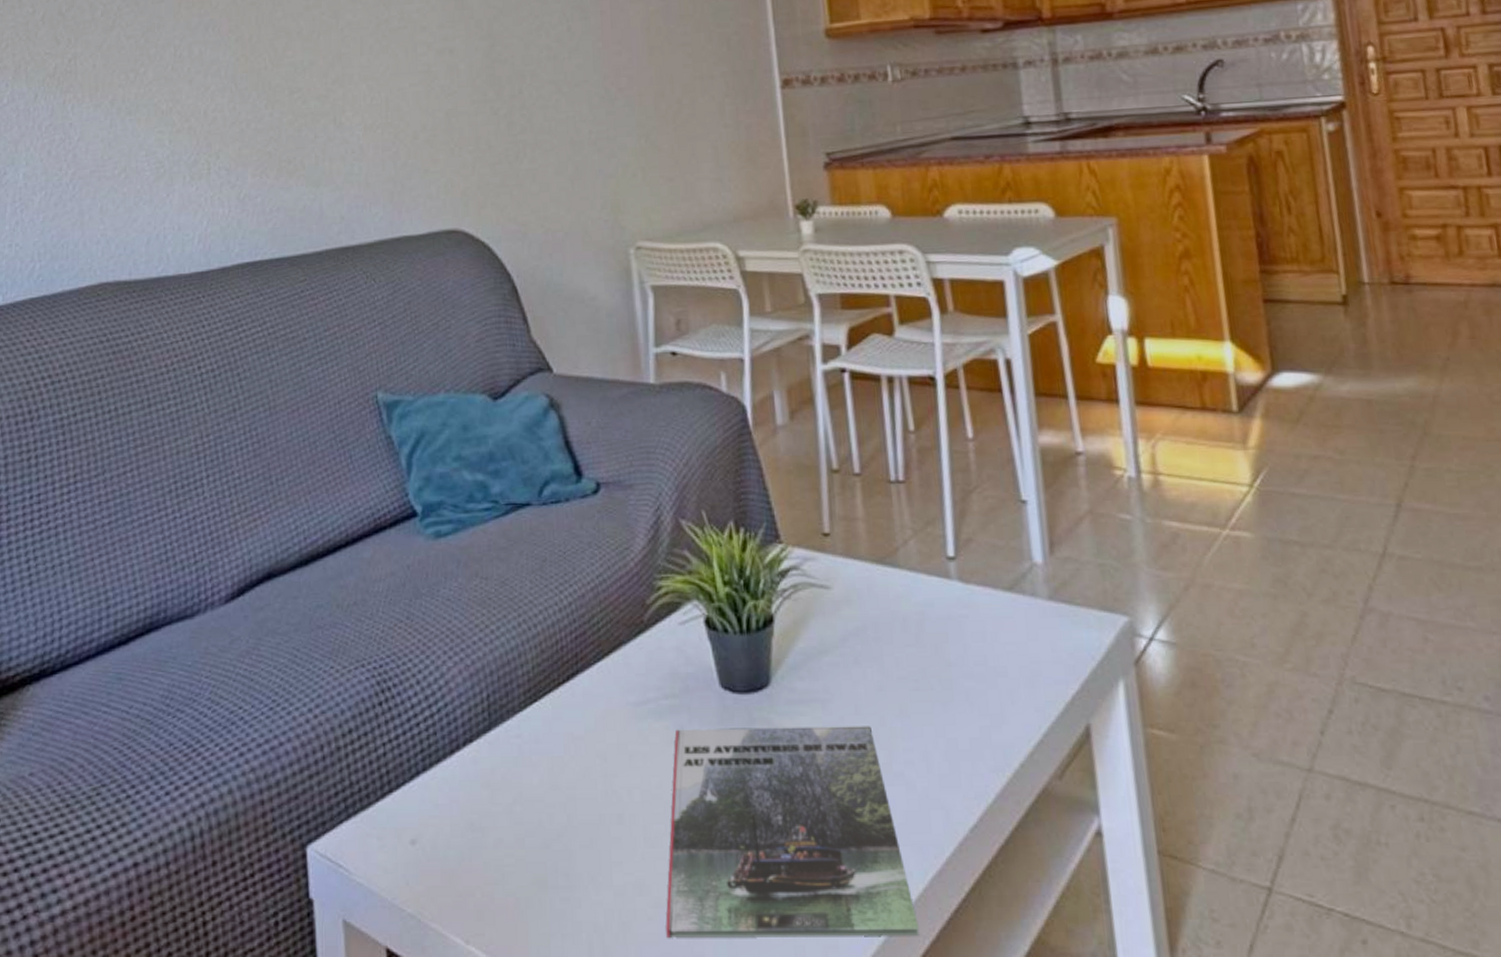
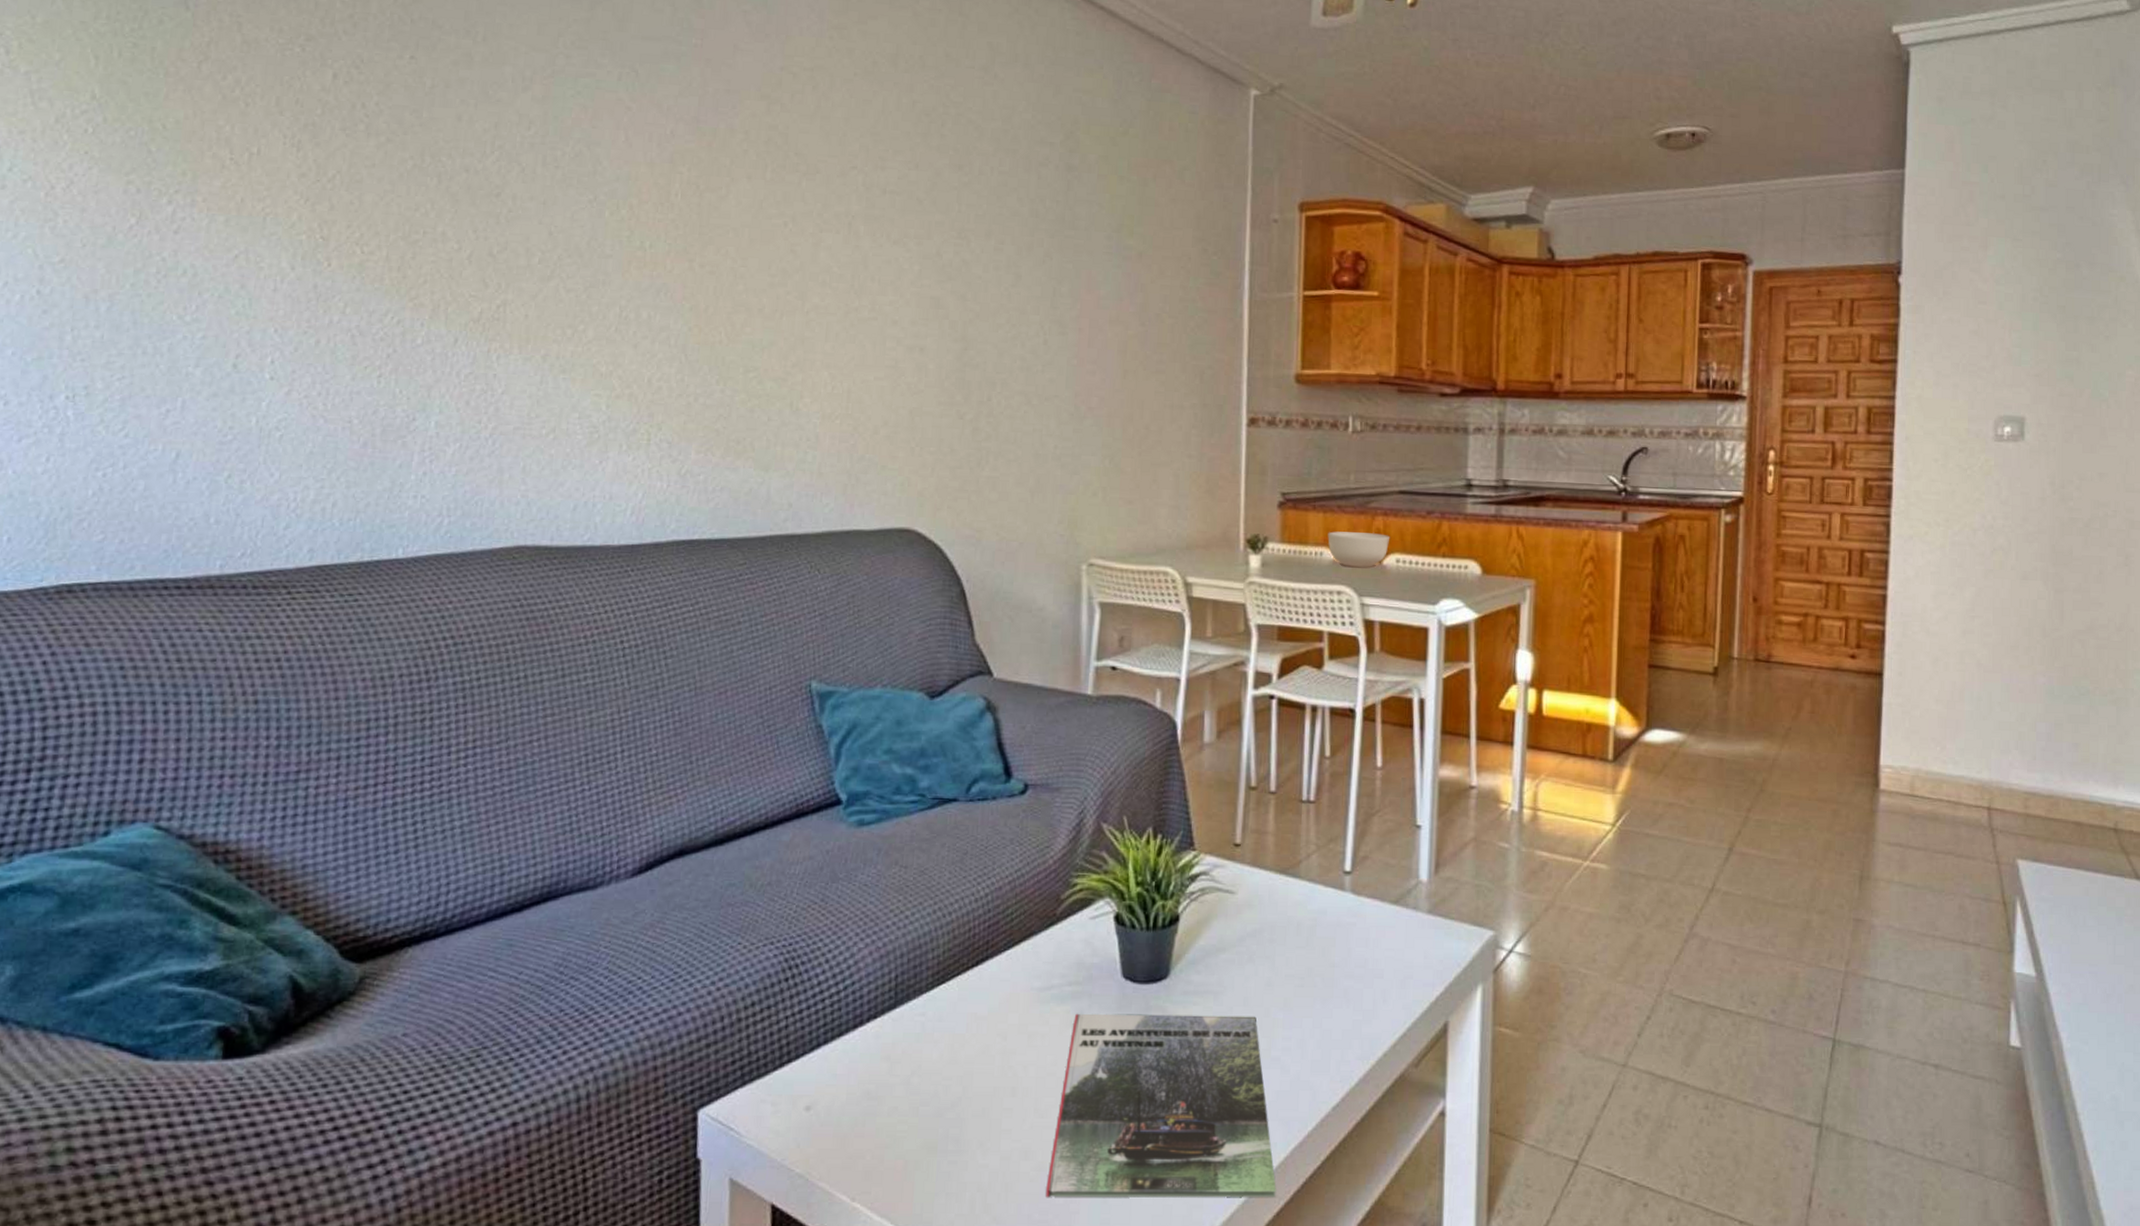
bowl: none [880,185,949,225] -> present [1327,531,1390,569]

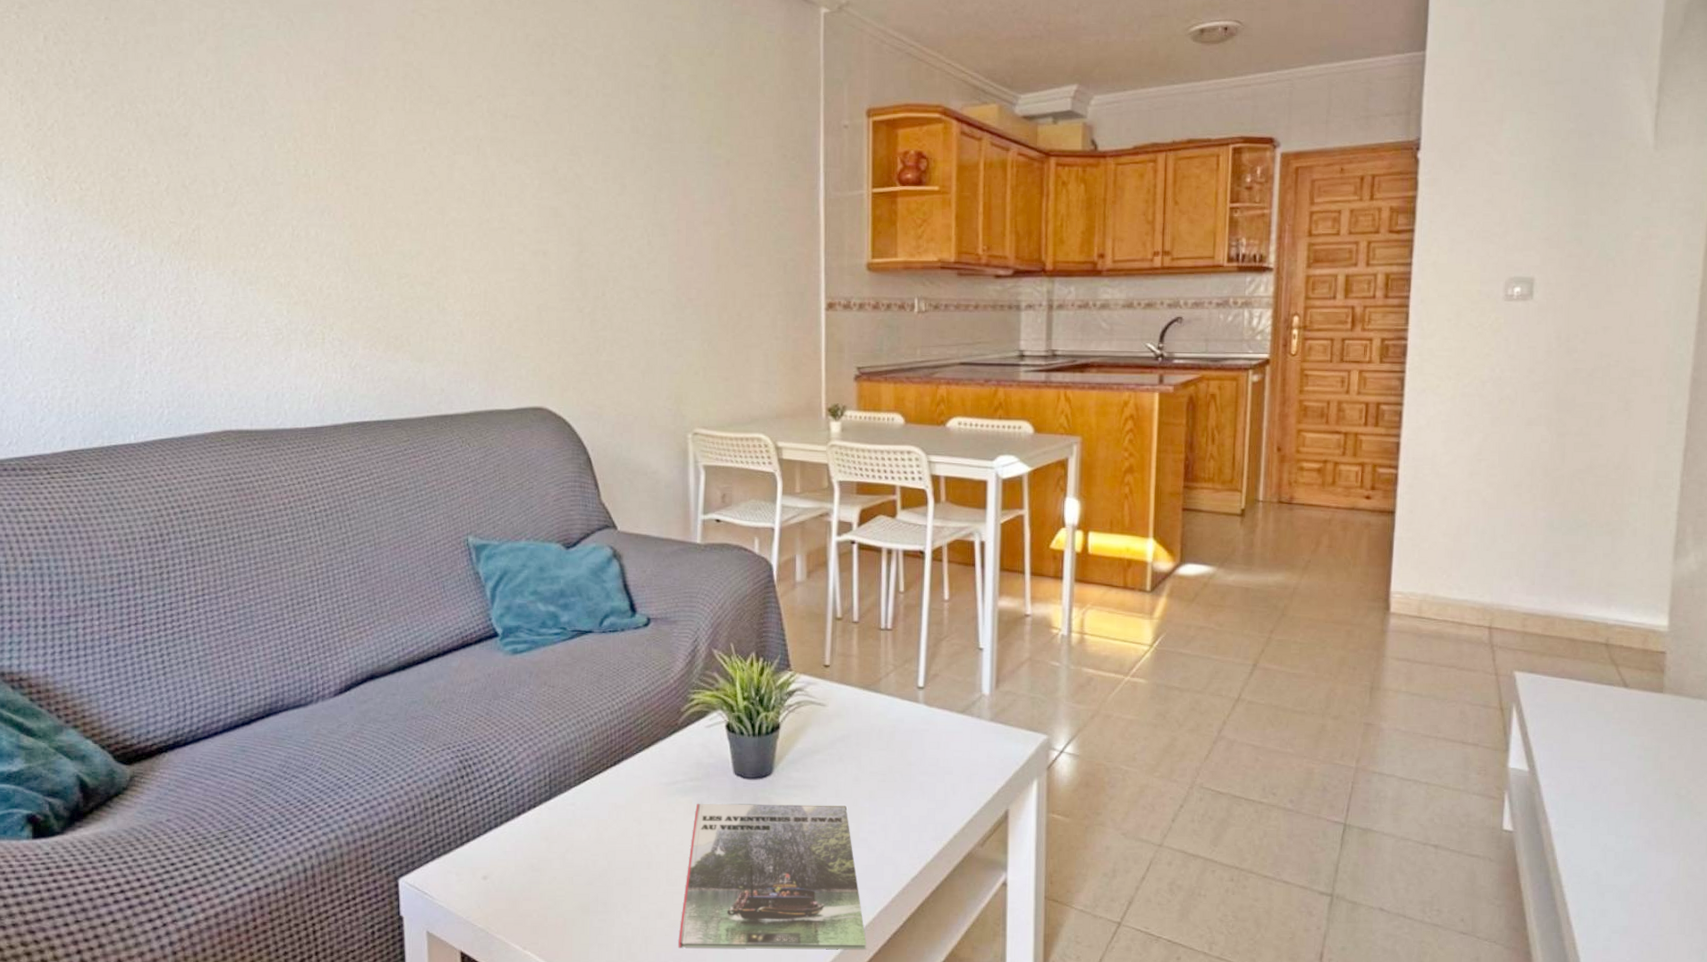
bowl: present [1327,531,1390,569] -> none [898,399,953,431]

